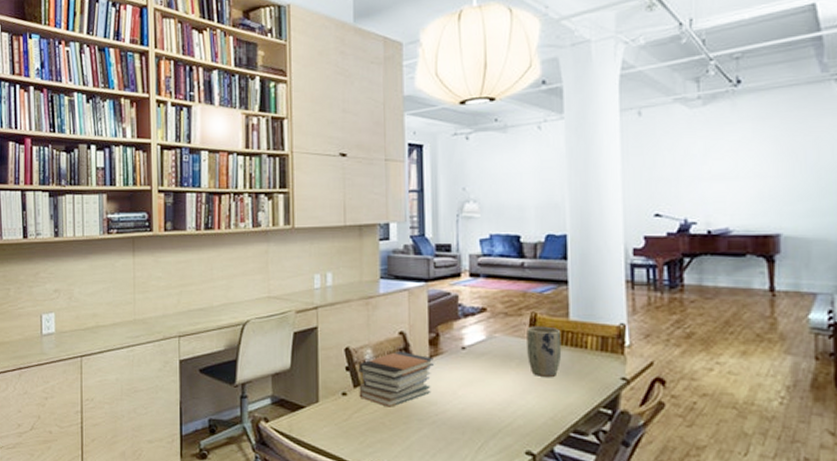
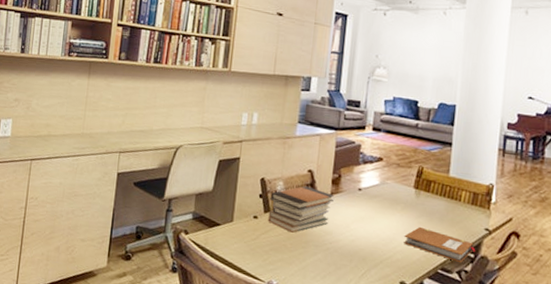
notebook: none [524,384,613,423] -> present [404,226,476,263]
plant pot: present [527,326,562,377] -> none [411,177,442,222]

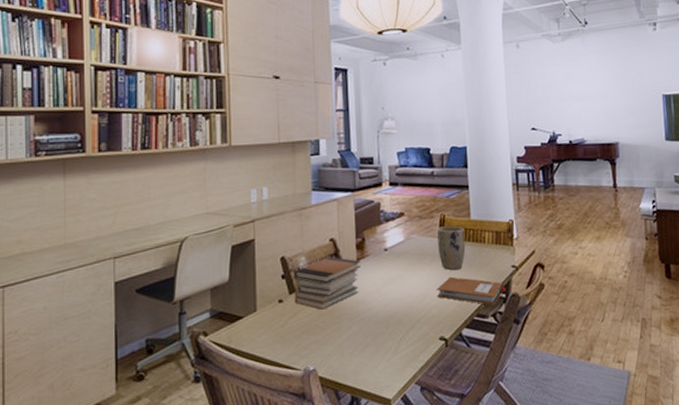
plant pot: none [411,177,442,222] -> present [437,226,466,270]

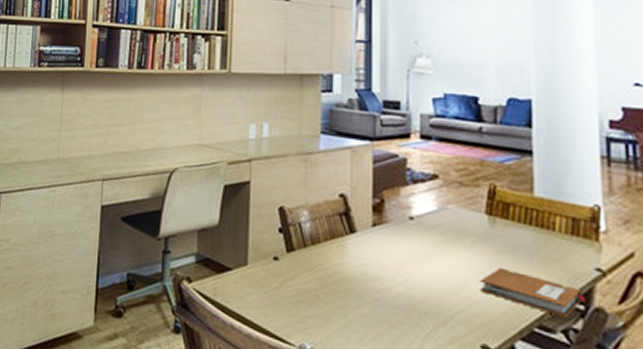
book stack: present [293,256,361,310] -> none [292,215,377,279]
plant pot: present [437,226,466,270] -> none [484,199,525,260]

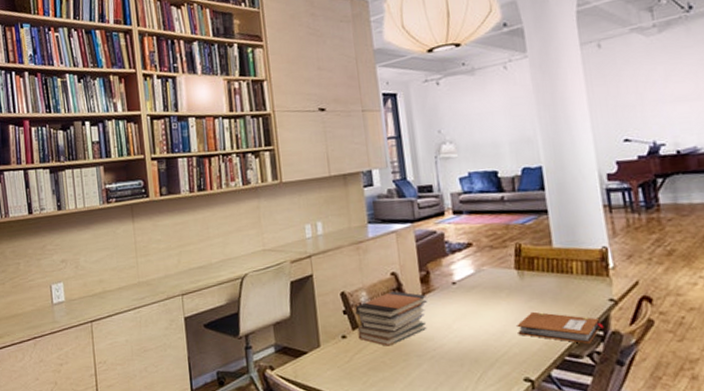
book stack: none [292,215,377,279] -> present [355,291,427,346]

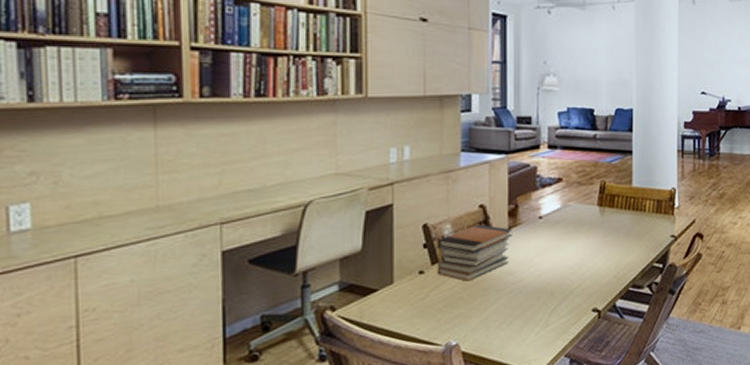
notebook: present [517,311,604,345] -> none [592,246,664,276]

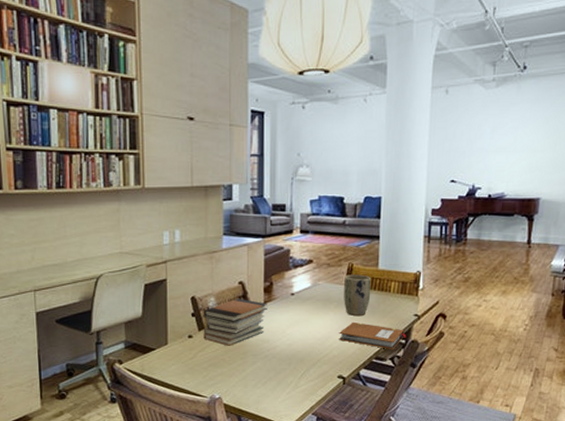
notebook: none [592,246,664,276] -> present [339,321,407,350]
plant pot: none [597,193,625,239] -> present [344,274,372,316]

